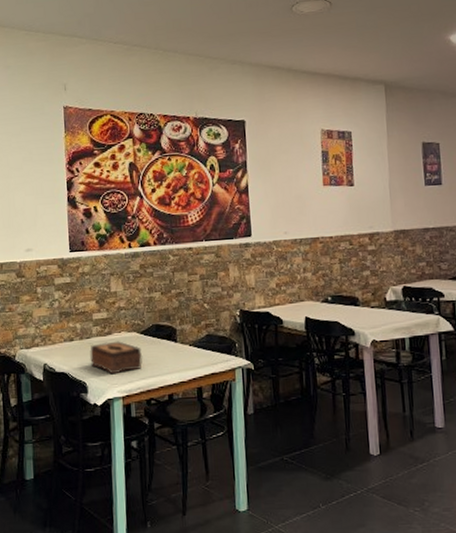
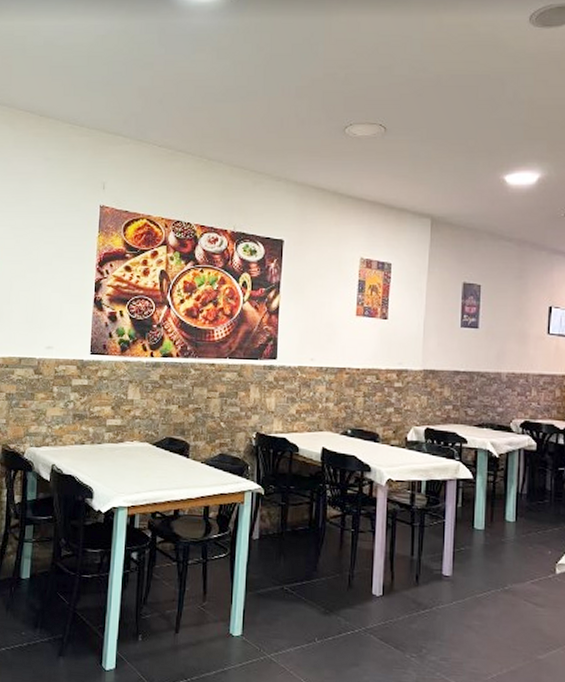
tissue box: present [90,341,143,375] -> none [99,449,153,483]

